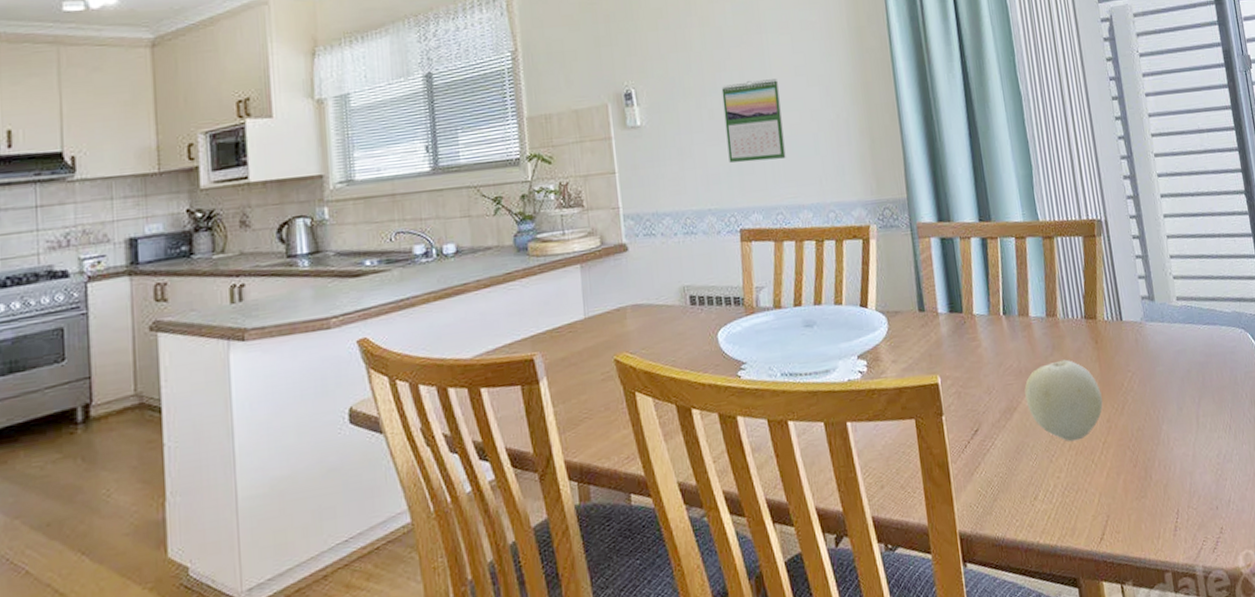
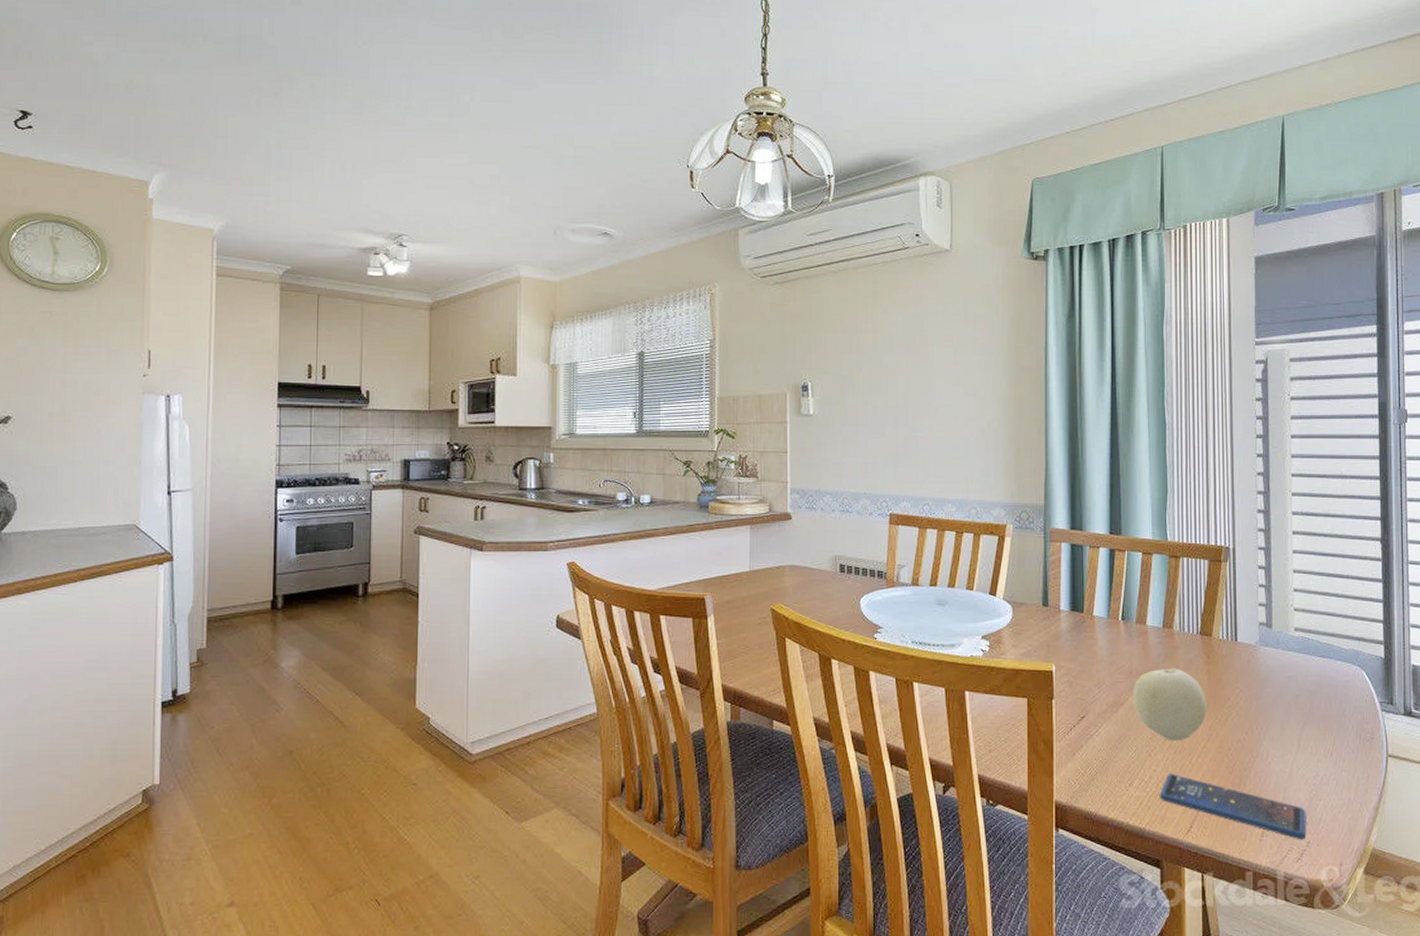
calendar: present [721,79,786,163] -> none [887,384,939,456]
smartphone: none [1066,477,1219,527] -> present [1159,774,1307,840]

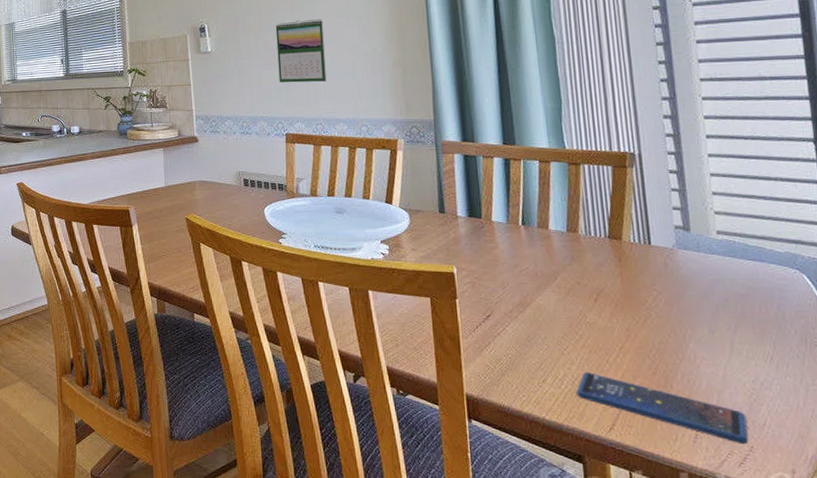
calendar: none [887,384,939,456] -> present [275,19,327,83]
fruit: present [1133,668,1207,741] -> none [539,270,623,341]

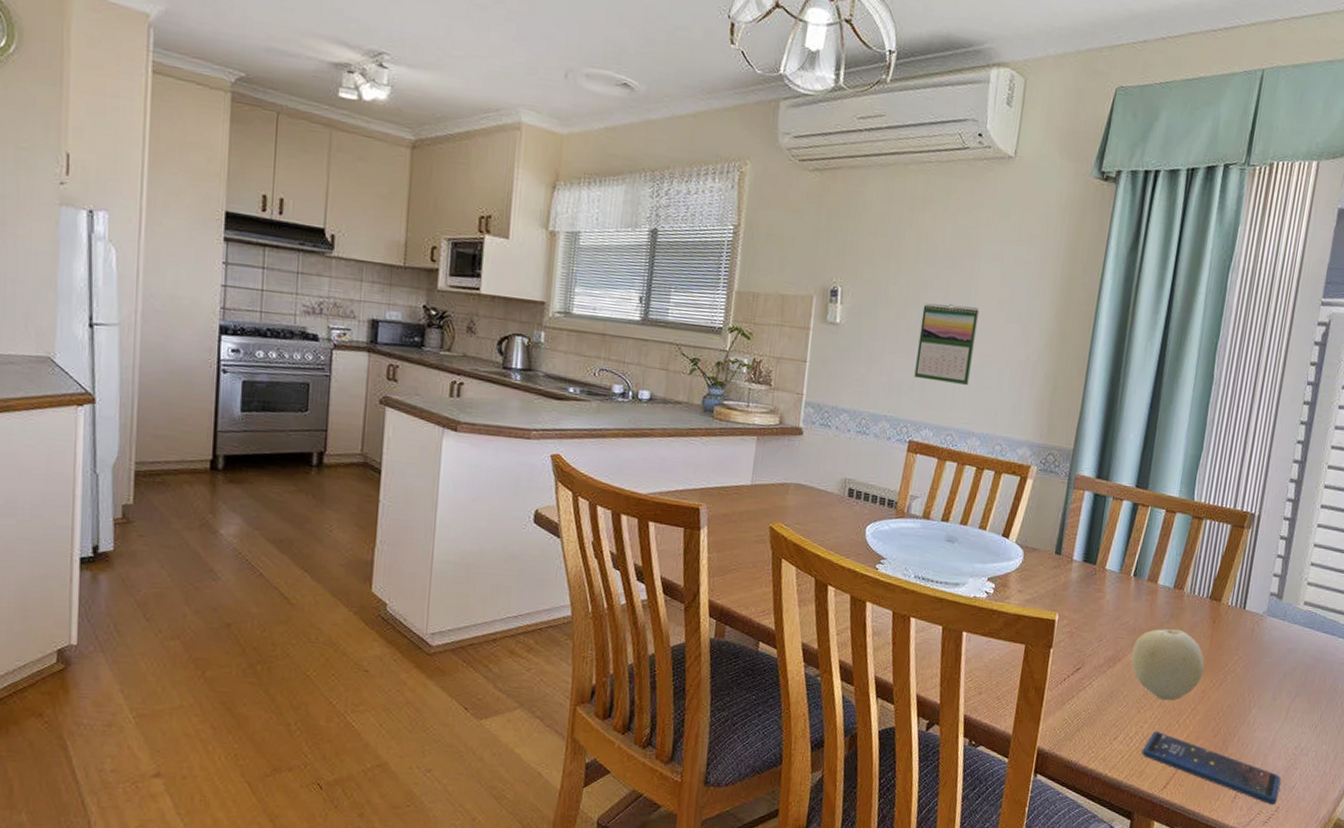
fruit: none [539,270,623,341] -> present [1131,629,1205,701]

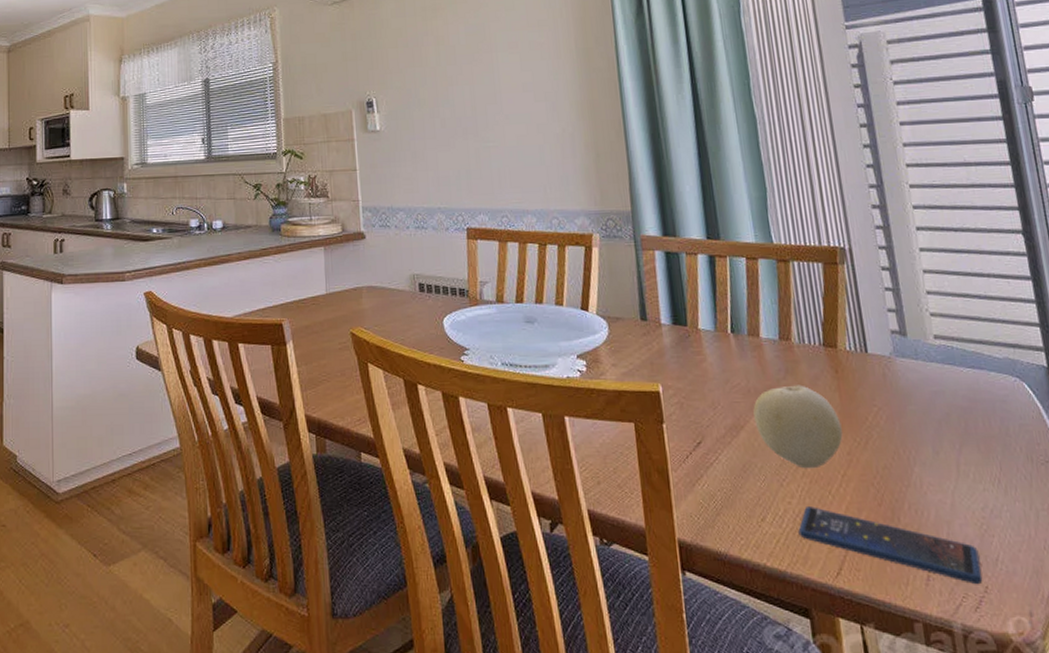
calendar: present [914,303,980,385] -> none [453,94,512,168]

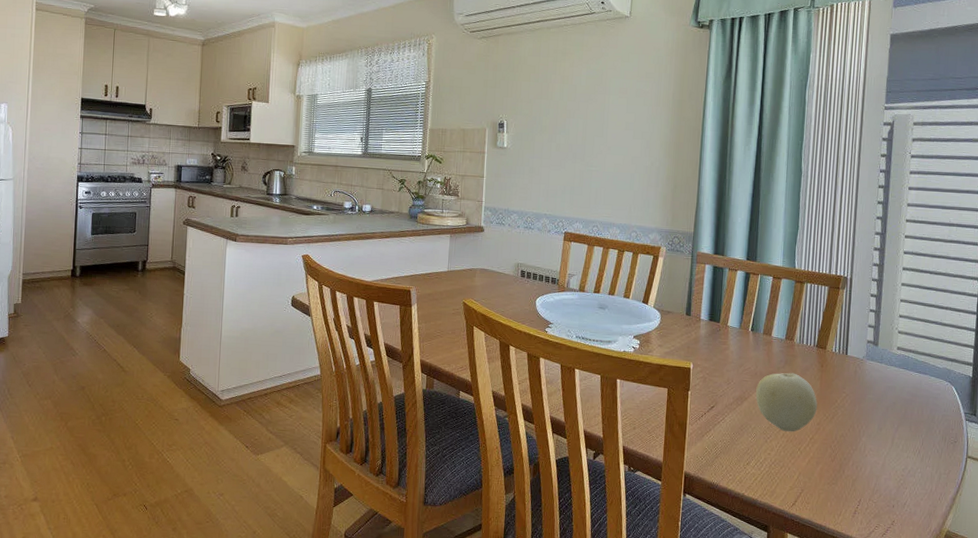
smartphone: present [798,507,983,585] -> none [771,458,894,519]

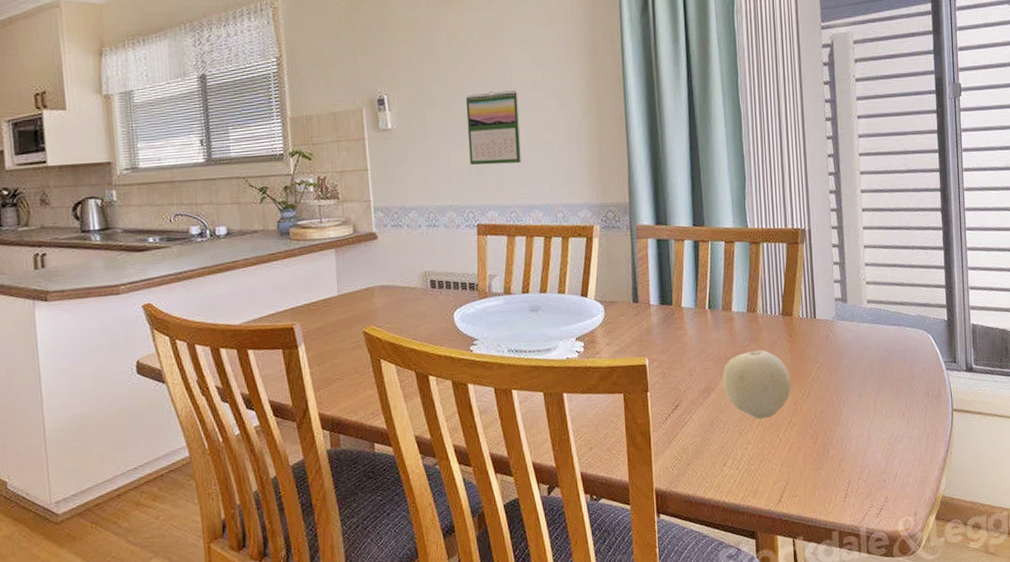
calendar: none [565,127,612,188] -> present [465,90,521,165]

